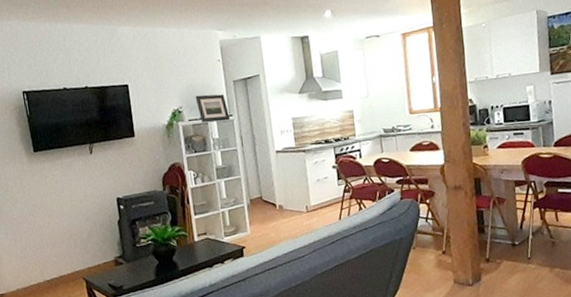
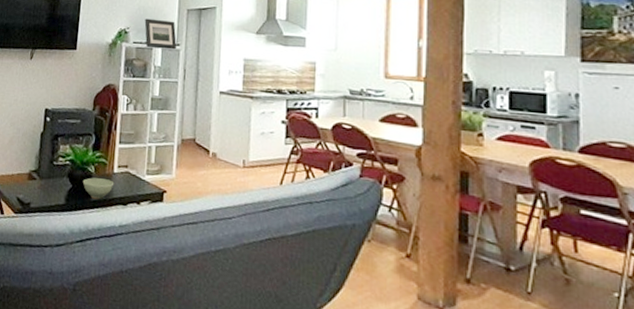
bowl: none [167,248,198,269] -> present [82,177,114,200]

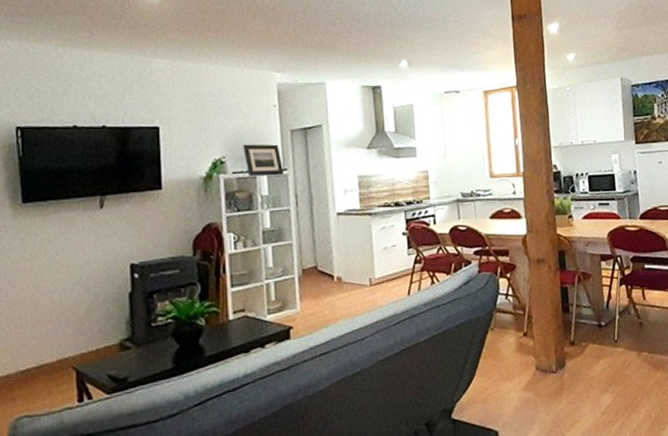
bowl: present [82,177,114,200] -> none [192,329,232,354]

